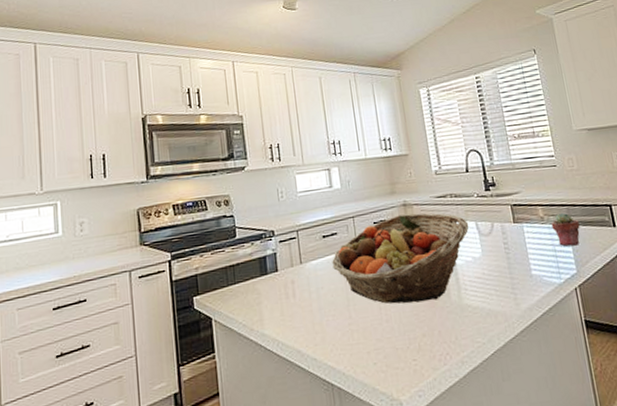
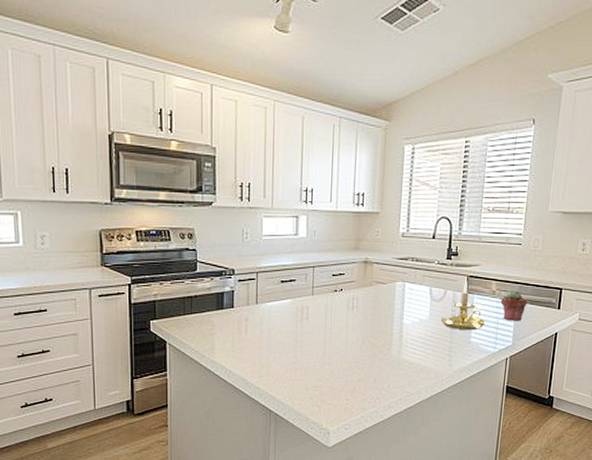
fruit basket: present [332,213,469,304] -> none [286,271,423,352]
candle holder: none [494,209,543,264] -> present [440,279,486,329]

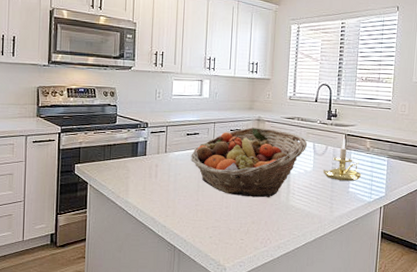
fruit basket: none [286,271,423,352] -> present [191,127,308,198]
potted succulent: present [500,289,528,321] -> none [374,147,397,175]

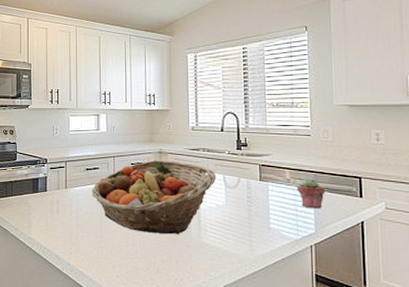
candle holder: present [322,137,362,181] -> none [237,168,284,216]
potted succulent: none [374,147,397,175] -> present [296,178,325,209]

